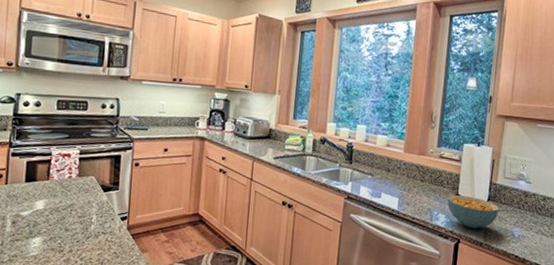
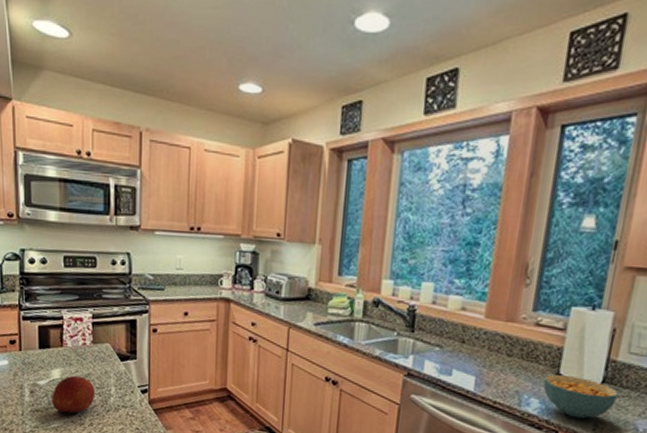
fruit: none [33,206,77,243] -> present [52,376,95,415]

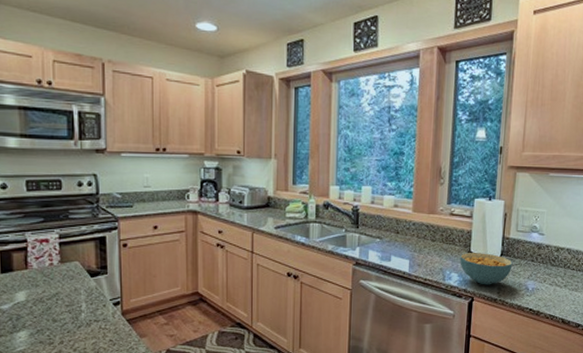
fruit: present [52,376,95,415] -> none [17,297,65,336]

